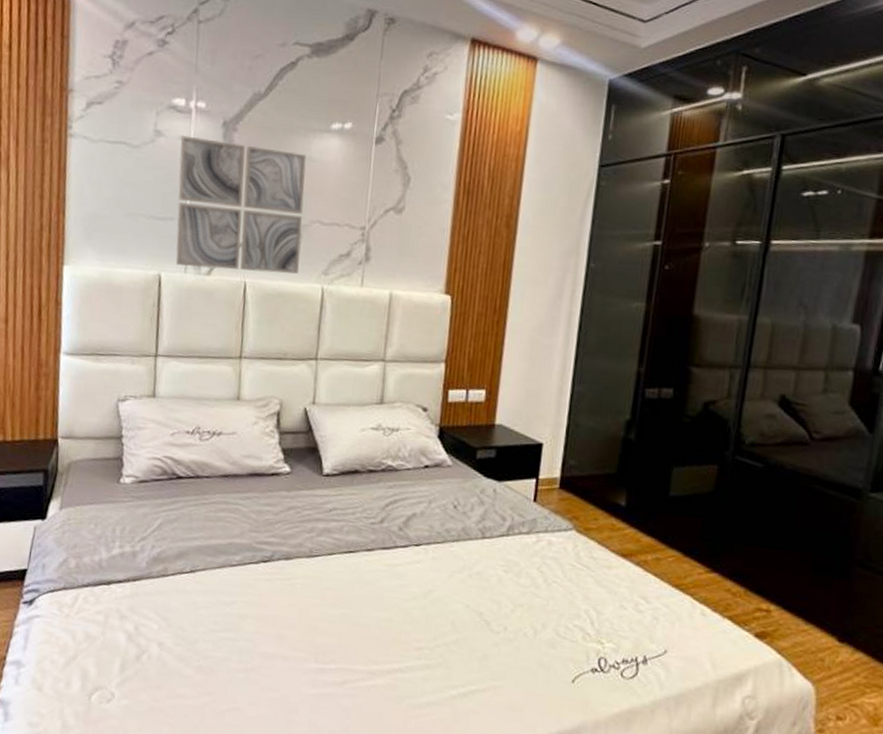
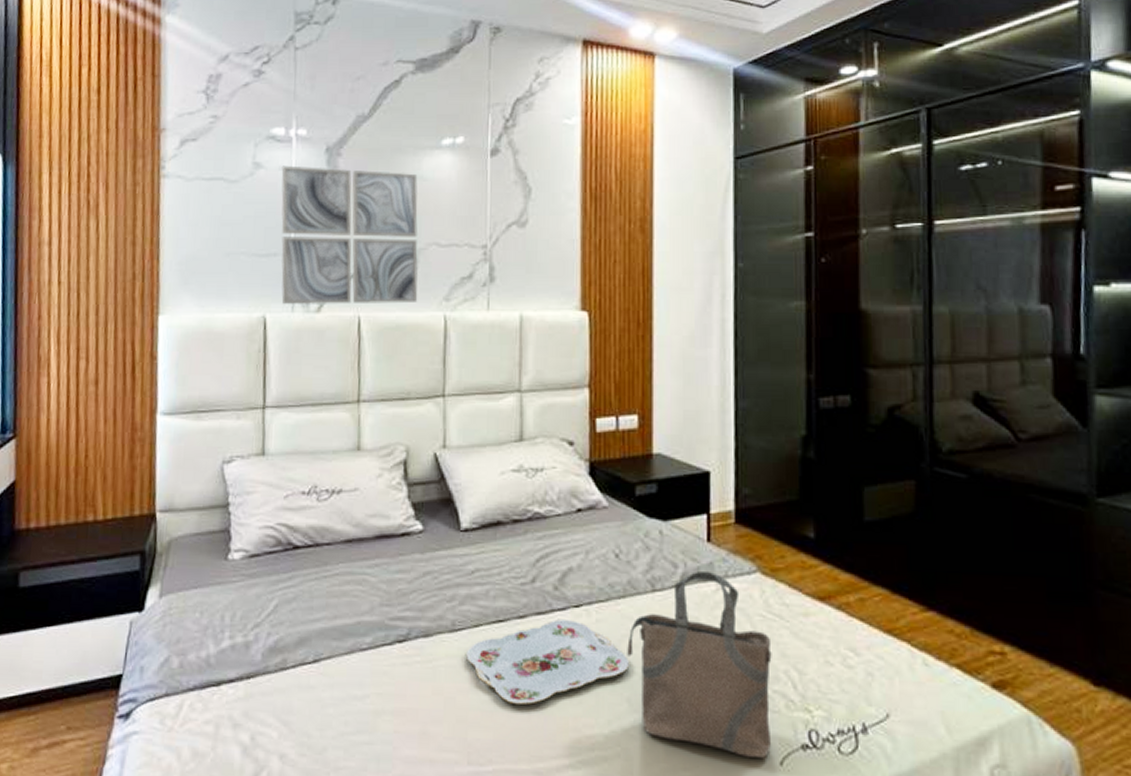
serving tray: none [320,554,456,620] -> present [466,619,629,705]
tote bag: none [455,524,578,676] -> present [627,570,772,758]

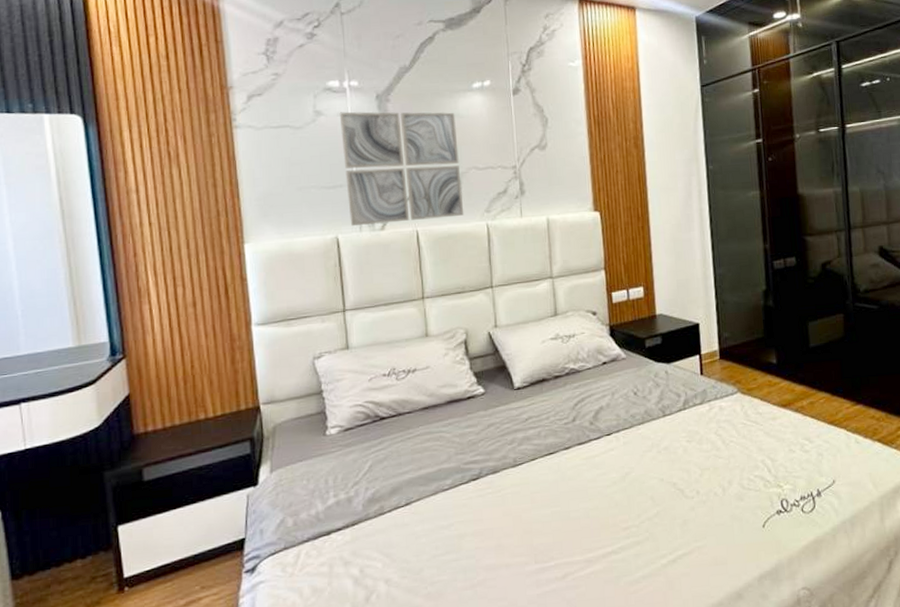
serving tray: present [466,619,629,705] -> none [527,445,650,514]
tote bag: present [627,570,772,758] -> none [648,396,756,526]

